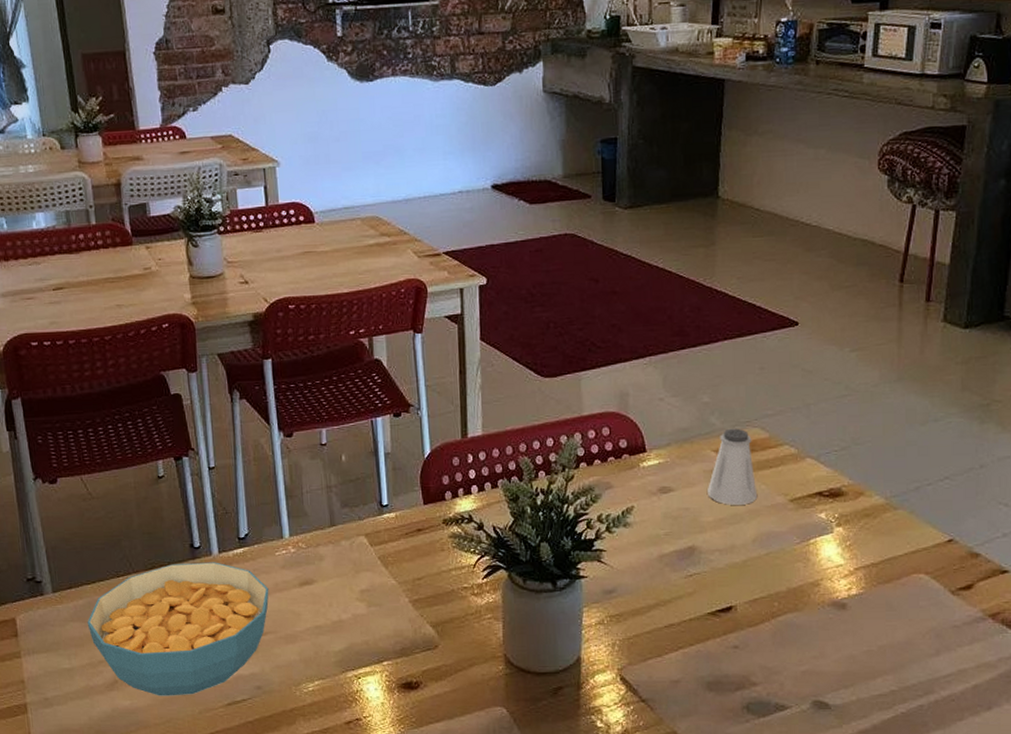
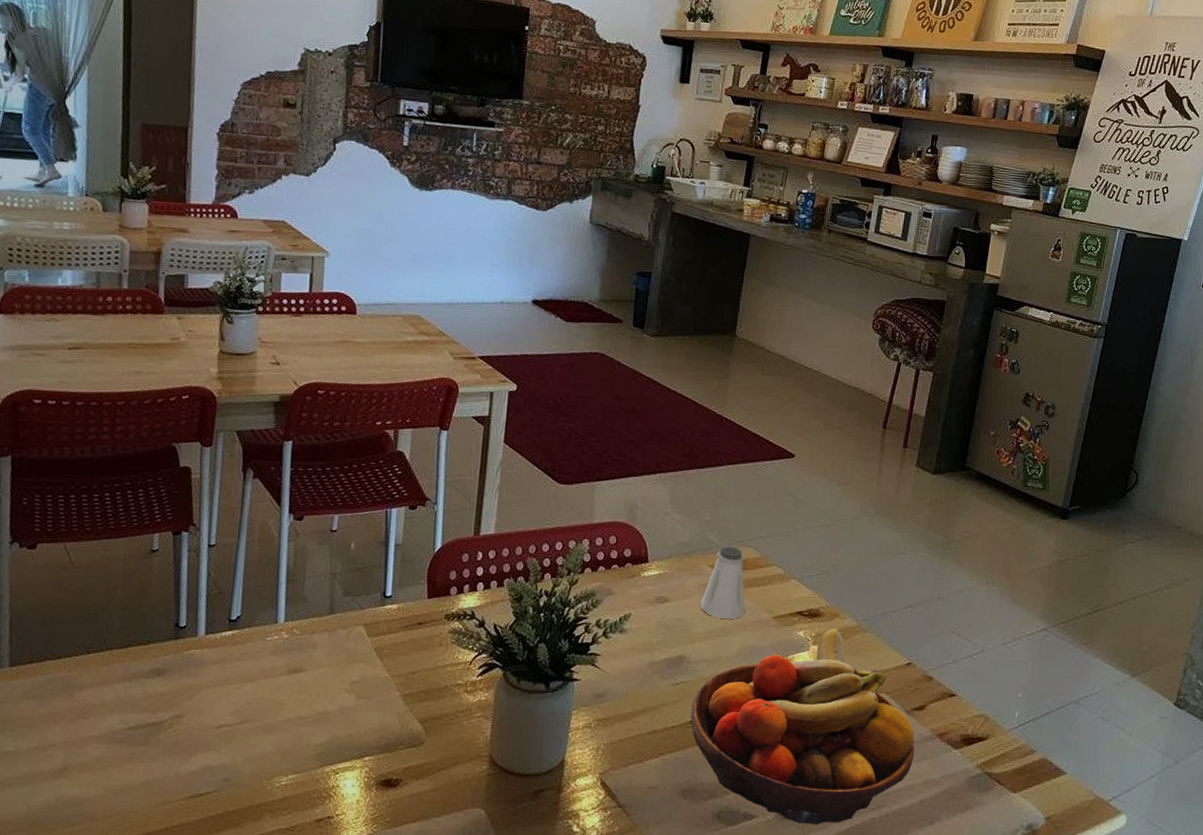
cereal bowl: present [87,562,269,696] -> none [43,643,254,786]
fruit bowl: none [708,506,964,714] -> present [691,627,915,825]

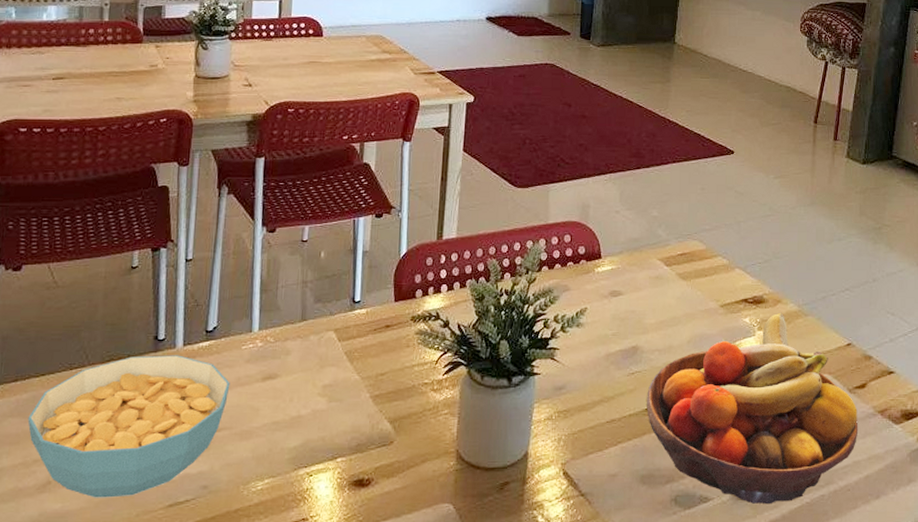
cereal bowl: none [43,643,254,786] -> present [27,355,230,498]
saltshaker: present [701,546,746,619] -> none [652,240,694,309]

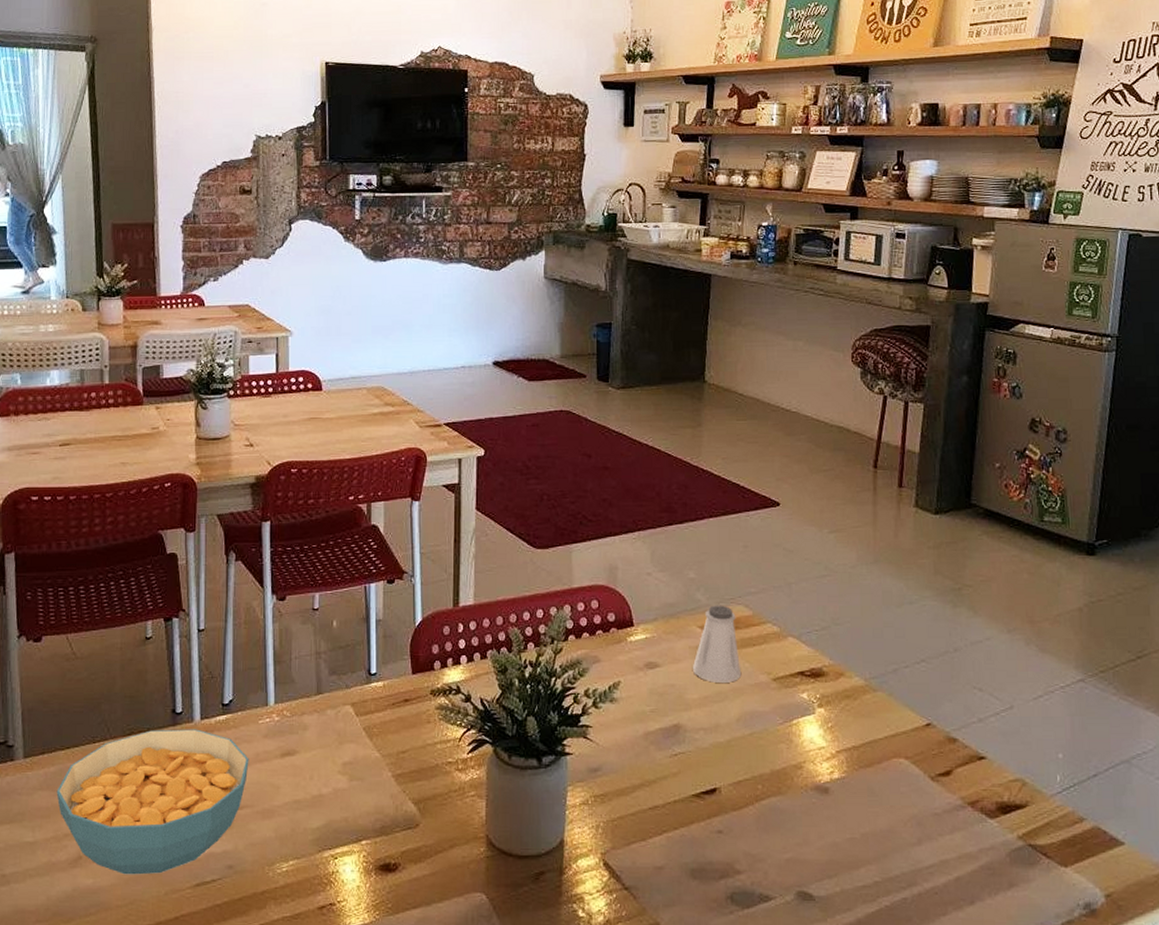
fruit bowl: present [647,312,859,505] -> none [693,687,945,907]
saltshaker: none [652,240,694,309] -> present [693,605,742,683]

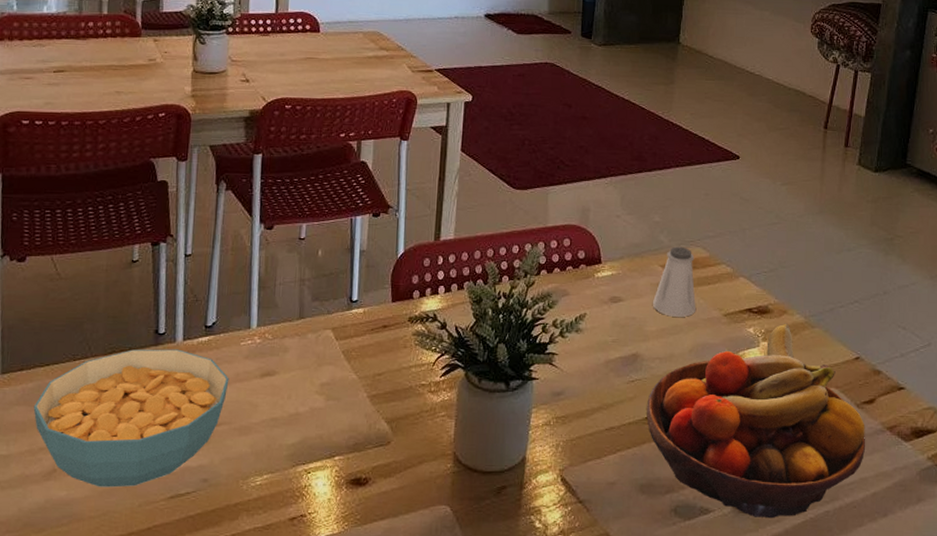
fruit bowl: none [693,687,945,907] -> present [646,323,866,519]

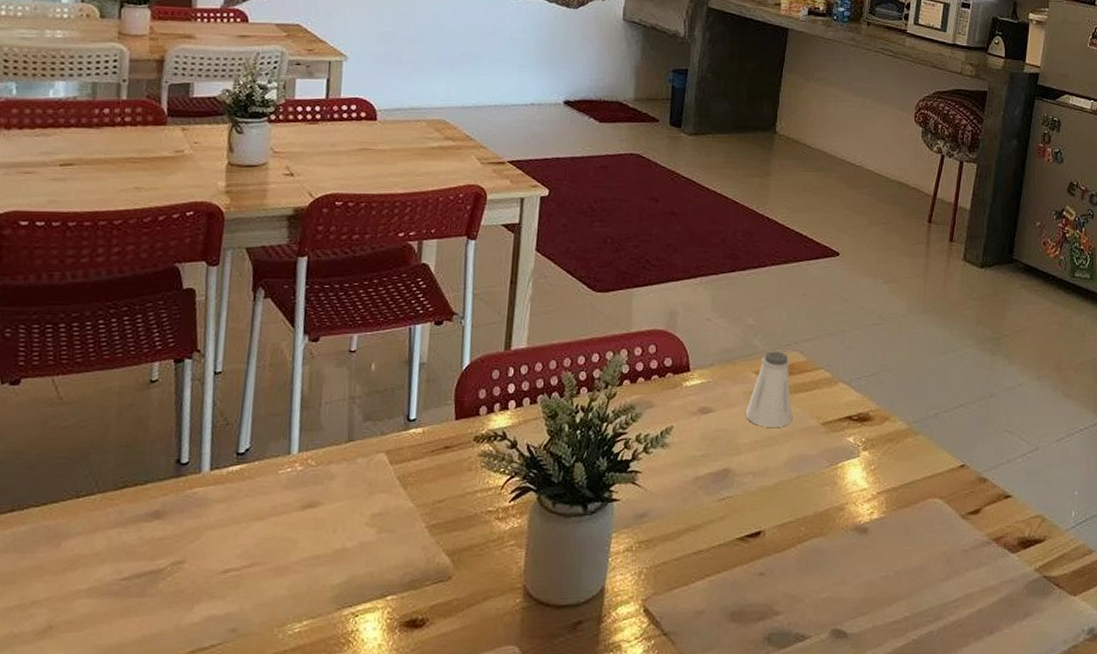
cereal bowl: present [33,349,229,488] -> none [25,481,265,644]
fruit bowl: present [646,323,866,519] -> none [738,431,971,643]

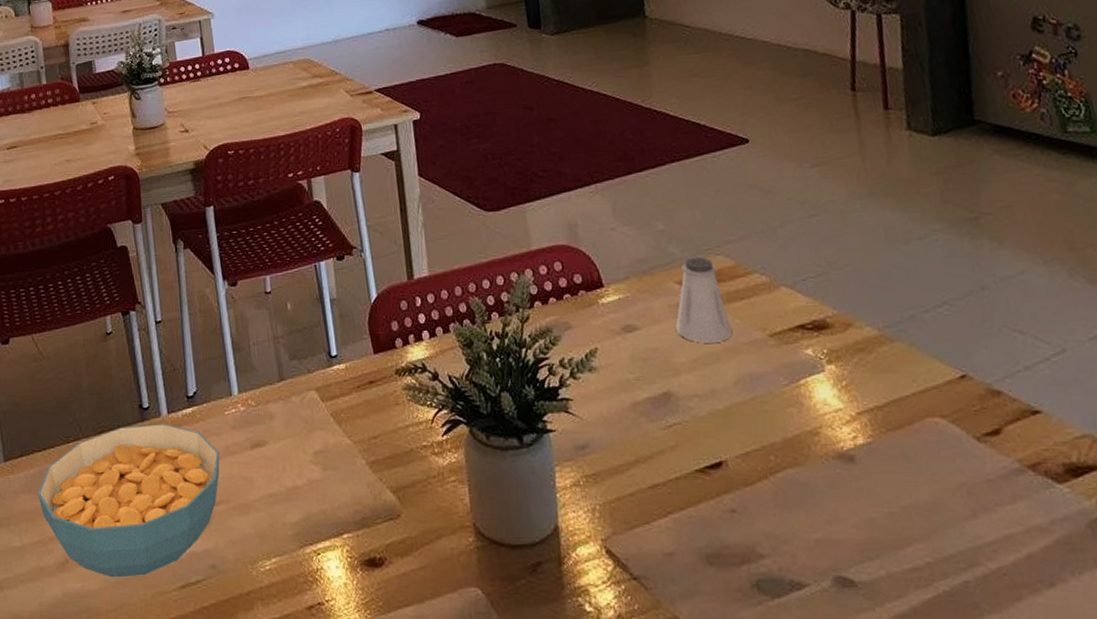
cereal bowl: none [25,481,265,644] -> present [38,424,220,578]

